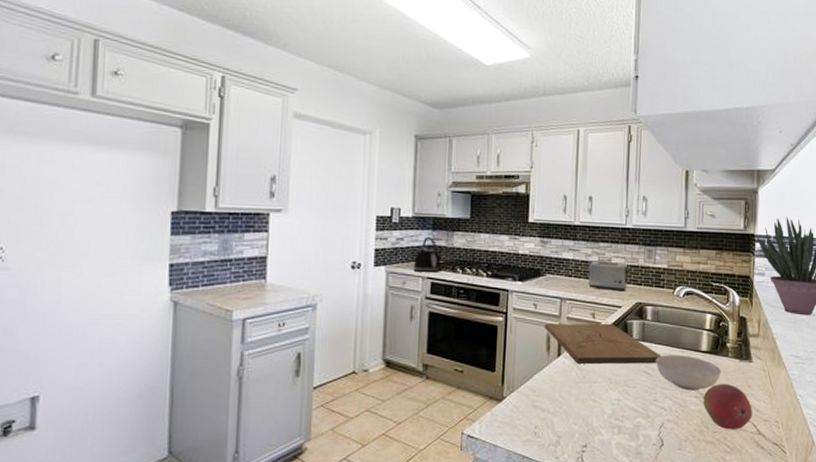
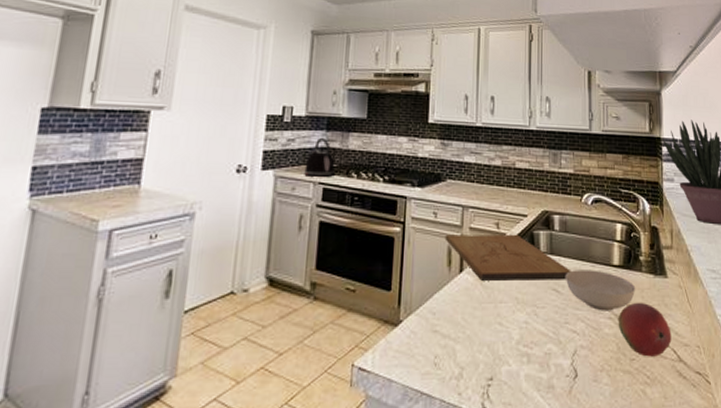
toaster: present [588,261,629,292] -> none [492,165,534,199]

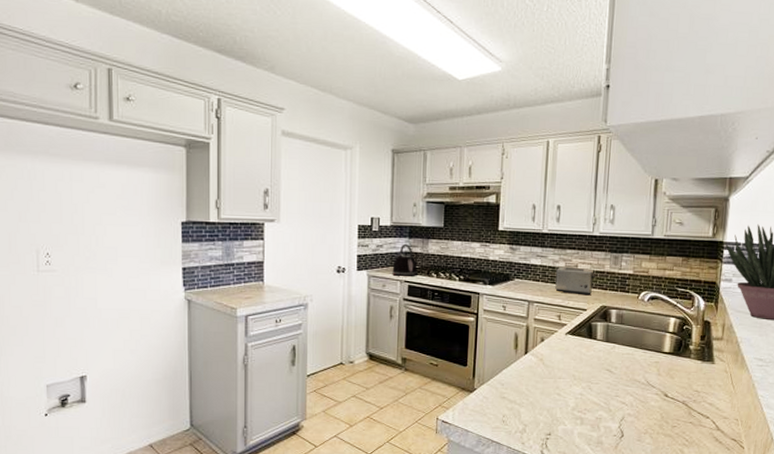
cutting board: present [445,234,571,281] -> none [512,324,624,362]
toaster: none [492,165,534,199] -> present [555,266,595,296]
bowl: present [565,270,636,311] -> none [618,355,684,389]
fruit: present [618,302,672,357] -> none [663,382,713,425]

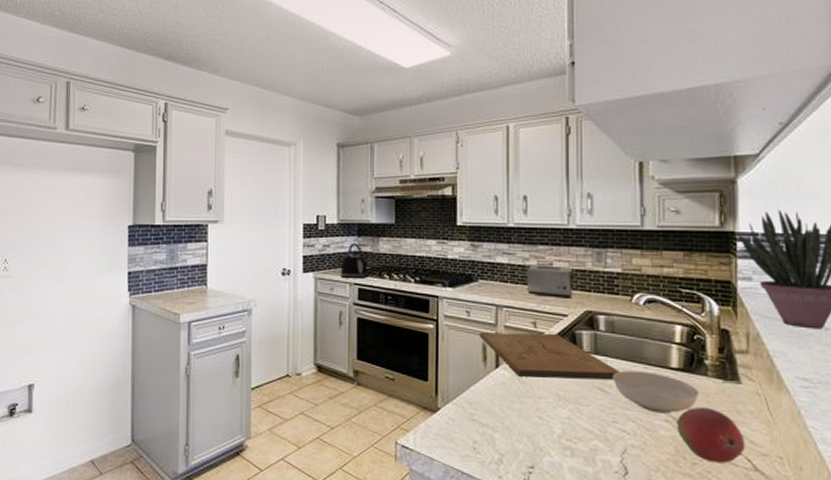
cutting board: none [512,324,624,362] -> present [479,332,620,379]
bowl: none [618,355,684,389] -> present [612,370,700,414]
fruit: none [663,382,713,425] -> present [676,406,745,463]

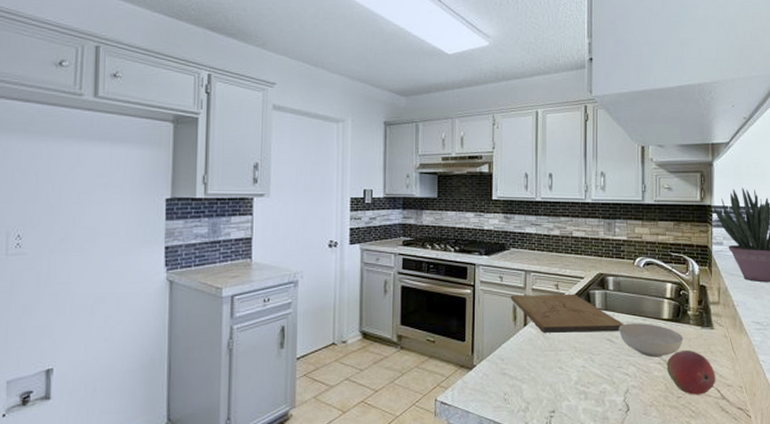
kettle: present [340,242,368,279] -> none [386,215,412,250]
toaster: present [527,265,575,299] -> none [551,234,590,263]

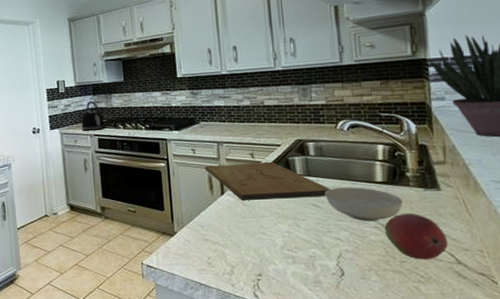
kettle: none [386,215,412,250] -> present [81,100,105,132]

